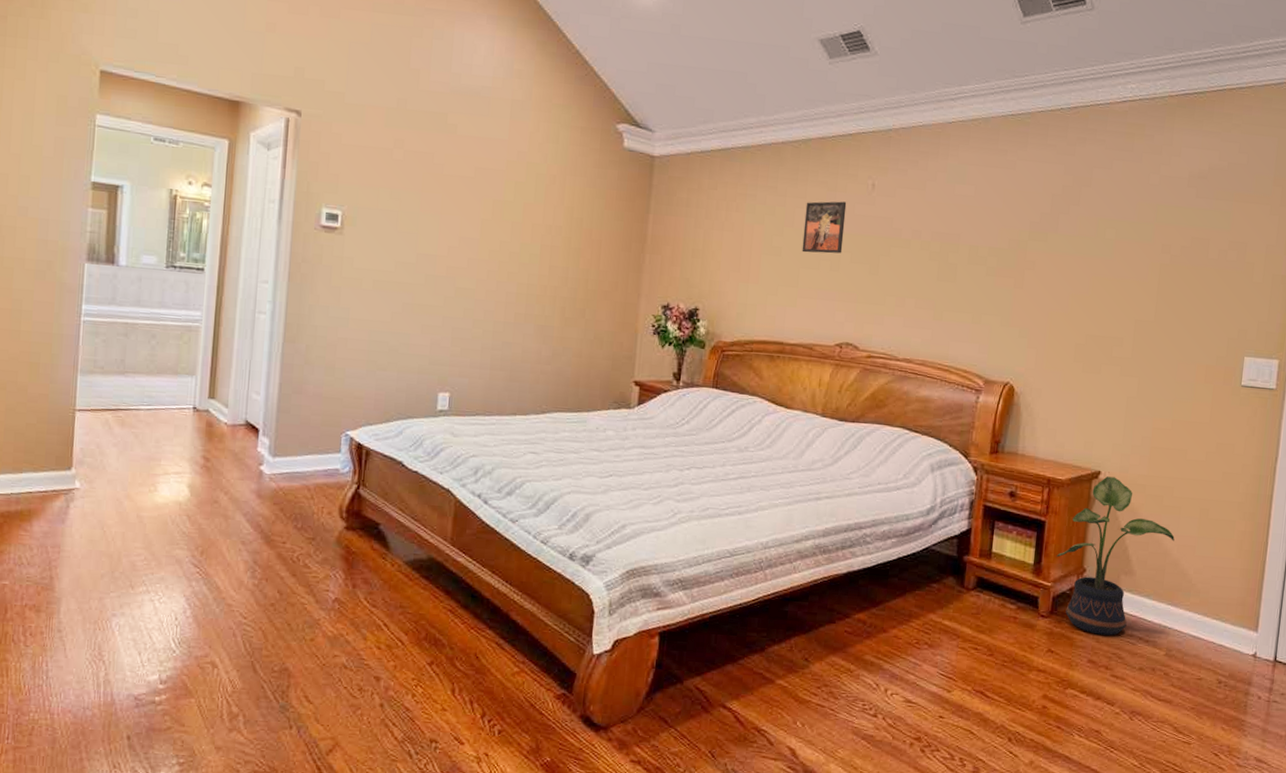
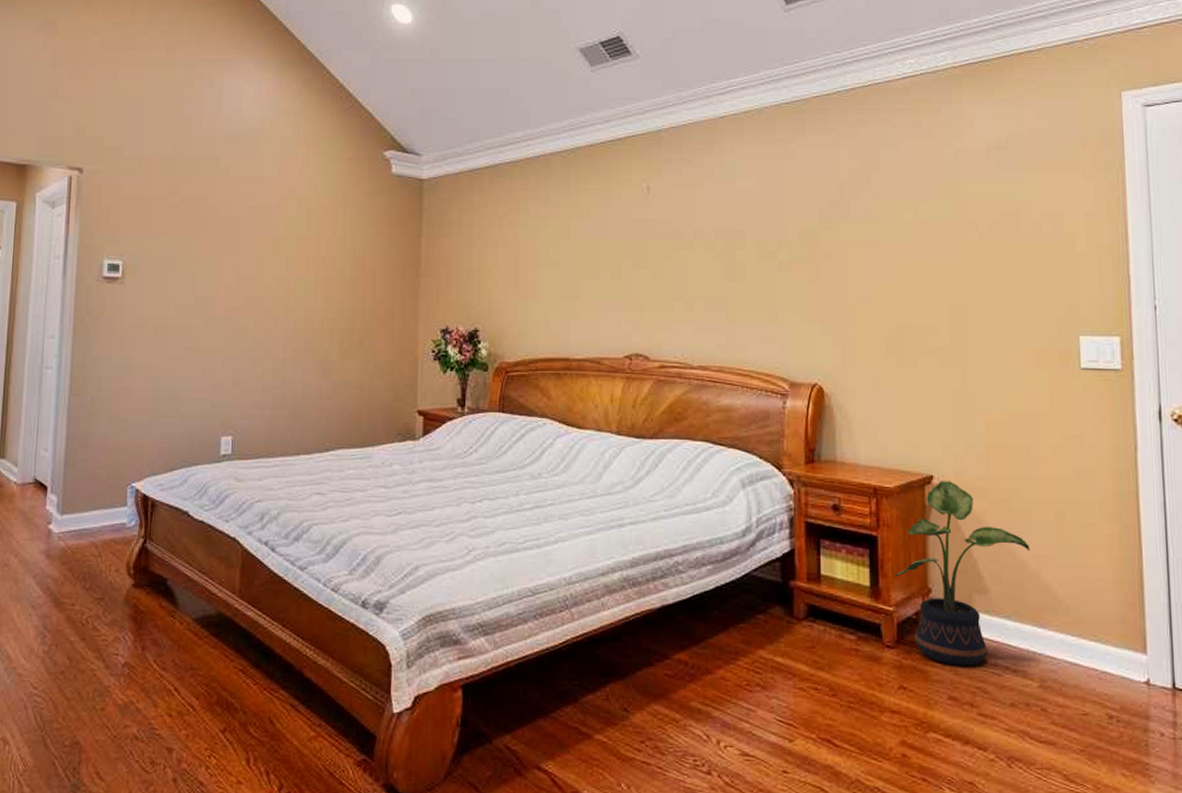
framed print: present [802,201,847,254] -> none [580,207,622,263]

